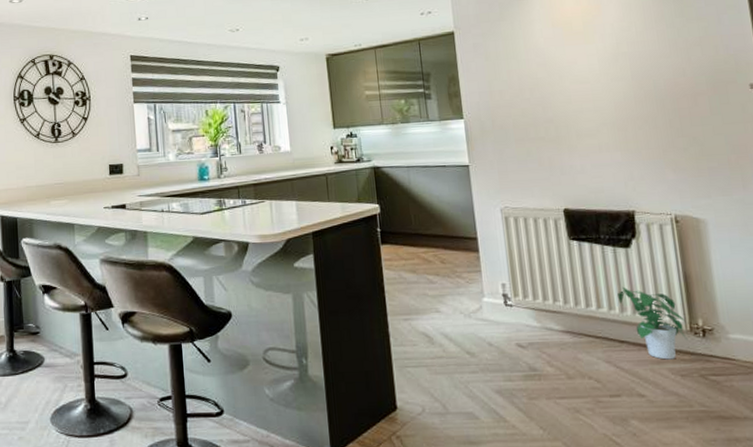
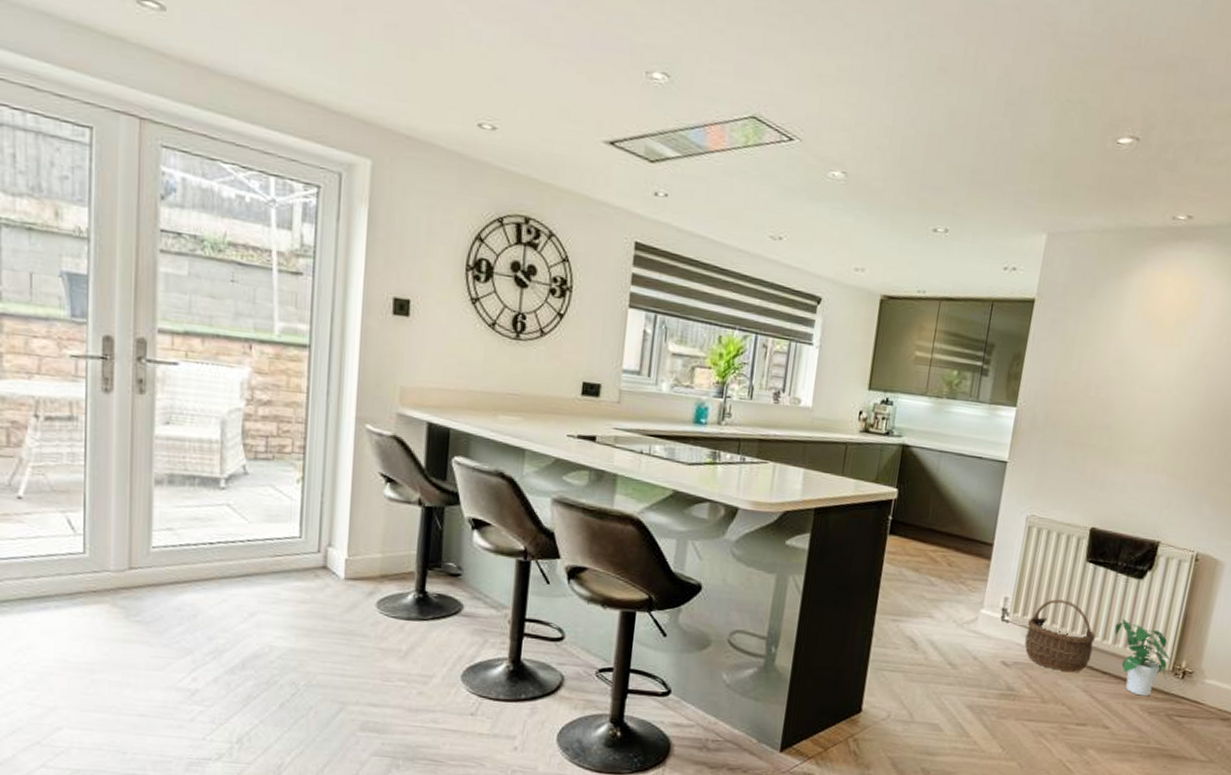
wicker basket: none [530,278,604,345] -> present [1024,599,1095,672]

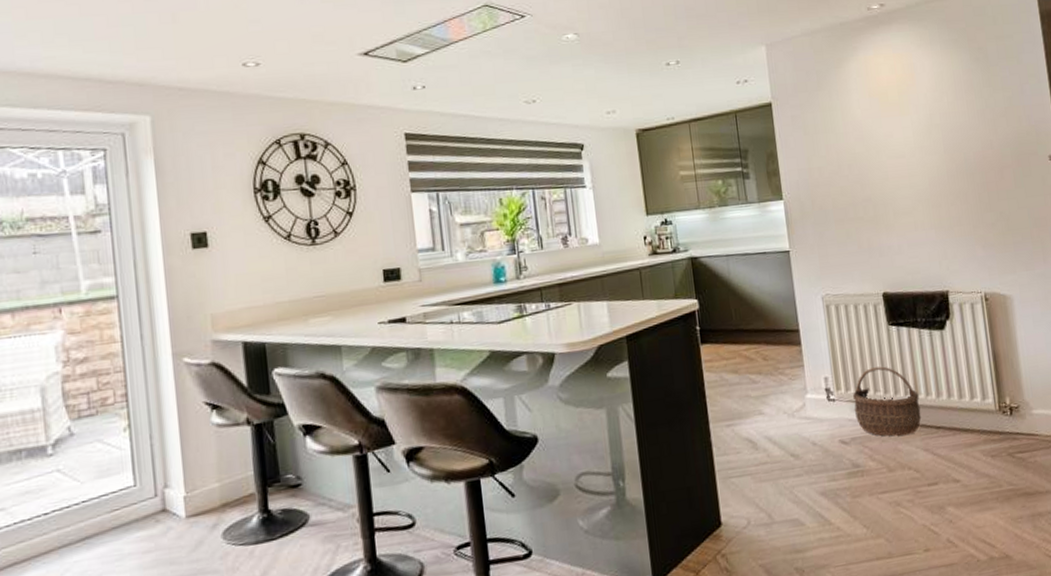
potted plant: present [1114,618,1170,697] -> none [934,370,997,442]

